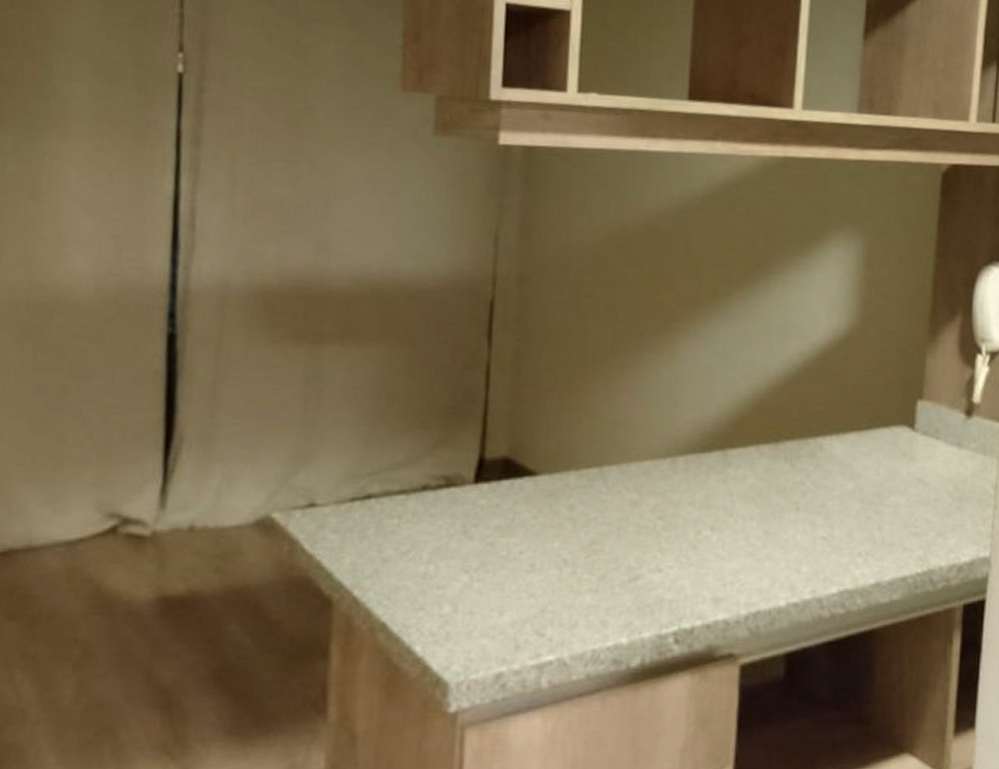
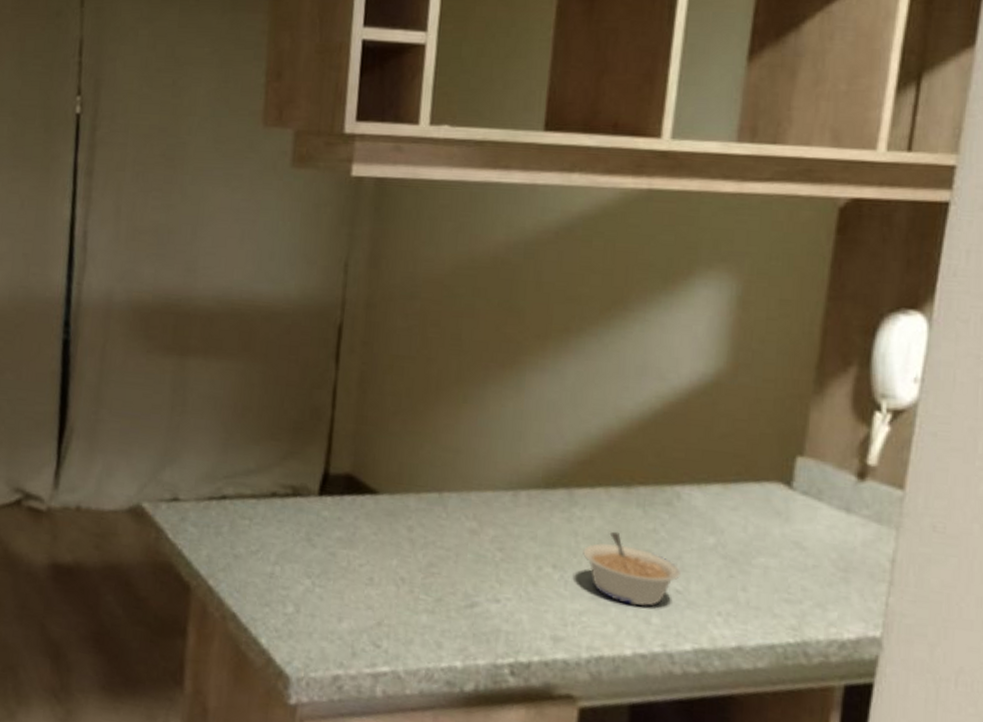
legume: none [738,487,826,557] -> present [583,531,682,606]

